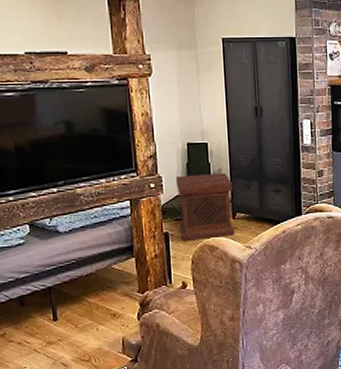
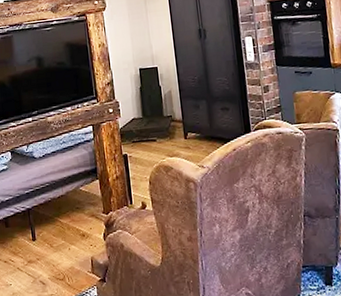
side table: present [175,173,235,241] -> none [130,95,188,162]

